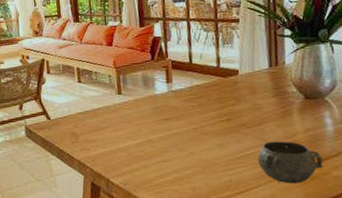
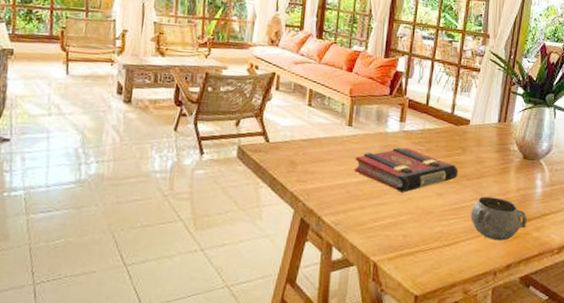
book: none [130,106,237,149] -> present [354,147,459,193]

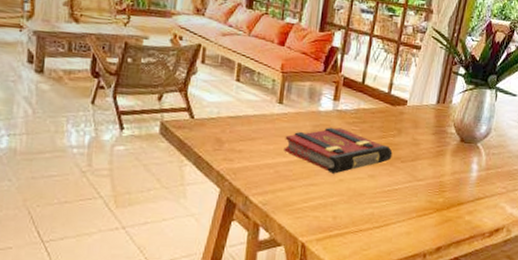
decorative bowl: present [471,196,527,241] -> none [403,179,460,224]

